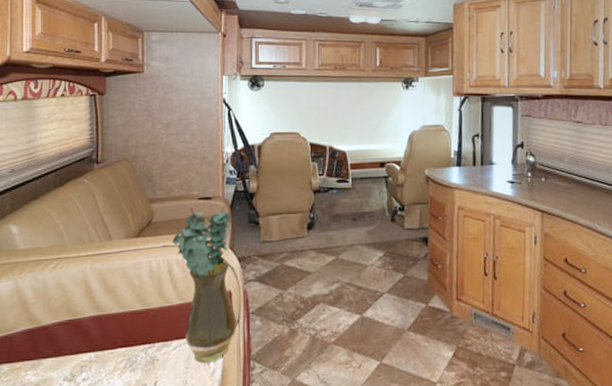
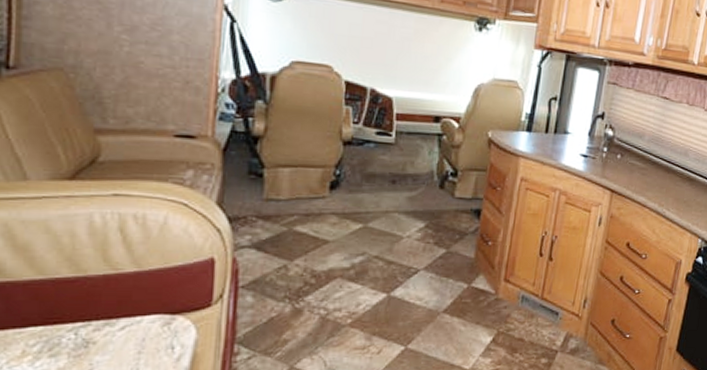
vase: present [172,207,236,363] -> none [128,146,223,347]

